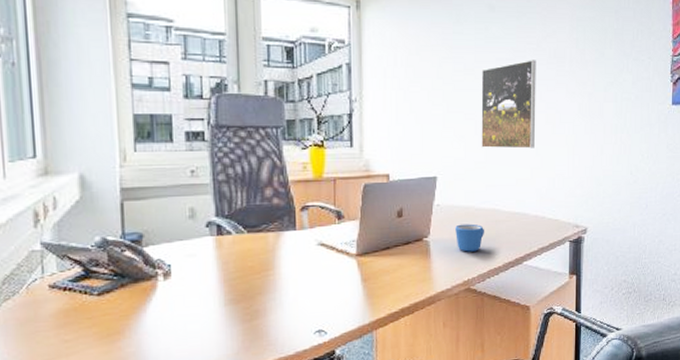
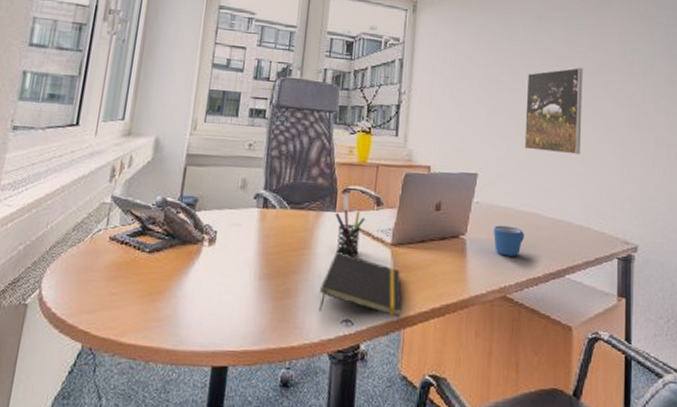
notepad: none [289,268,372,326] -> present [318,251,402,317]
pen holder: none [296,227,328,272] -> present [335,210,365,257]

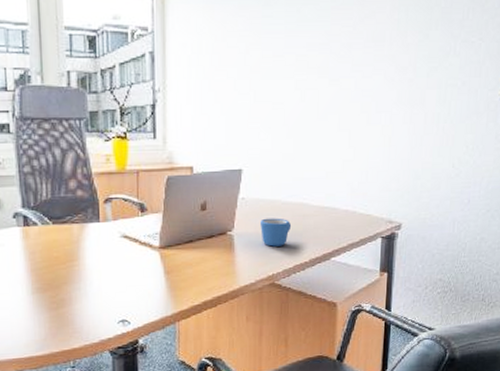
notepad: present [318,251,402,317] -> none [94,259,175,315]
pen holder: present [335,210,365,257] -> none [100,219,131,263]
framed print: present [524,67,583,155] -> none [290,44,352,140]

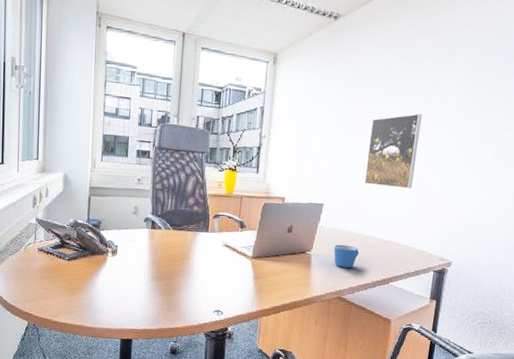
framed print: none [290,44,352,140] -> present [364,113,422,189]

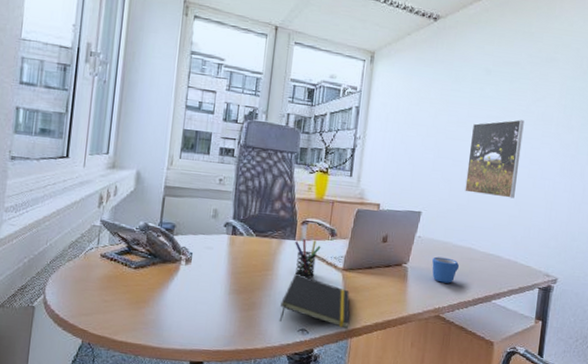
notepad: none [196,261,260,310] -> present [279,273,350,329]
pen holder: none [208,231,232,266] -> present [295,239,321,278]

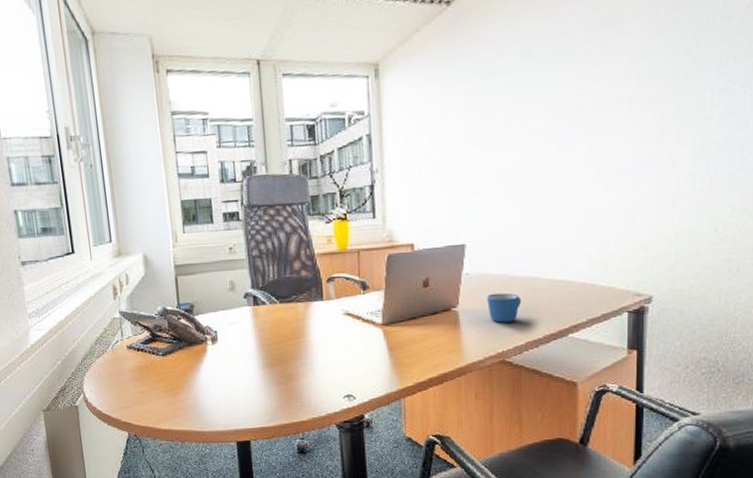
notepad: present [279,273,350,329] -> none [320,336,400,390]
pen holder: present [295,239,321,278] -> none [323,297,353,340]
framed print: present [465,119,524,199] -> none [515,107,584,211]

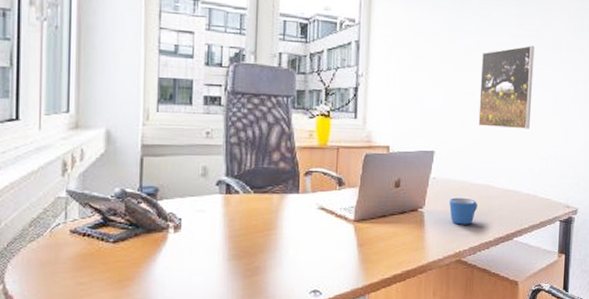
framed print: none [515,107,584,211] -> present [478,45,535,129]

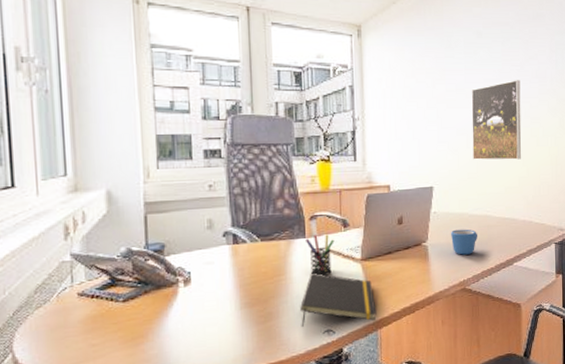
notepad: none [288,230,366,285] -> present [300,273,377,327]
pen holder: none [299,191,328,234] -> present [306,234,334,276]

